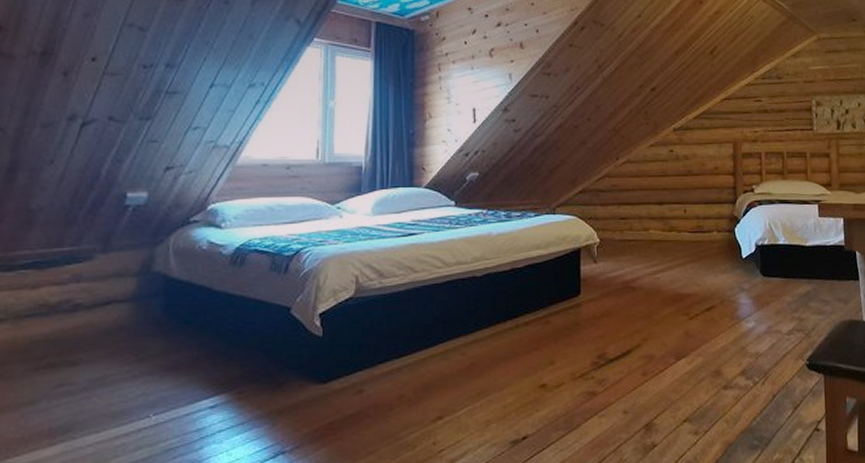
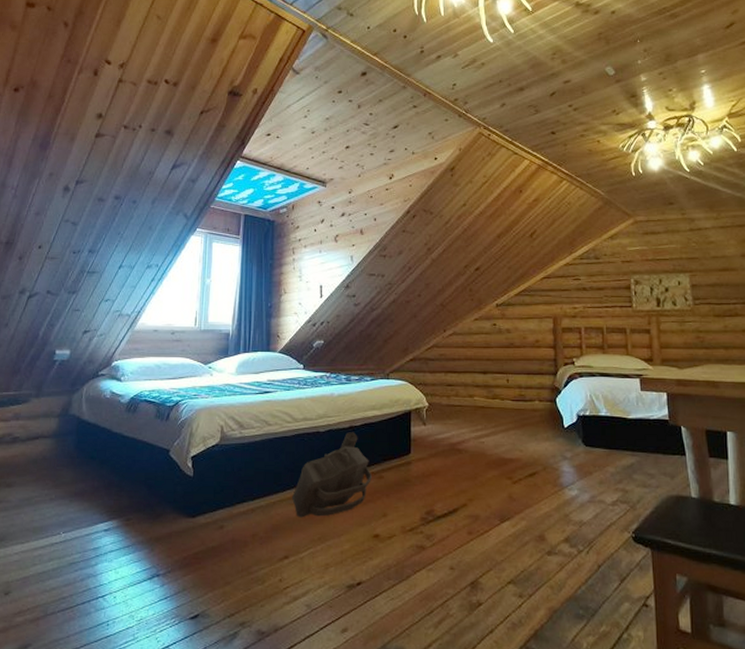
backpack: none [445,275,537,373] -> present [292,432,372,518]

